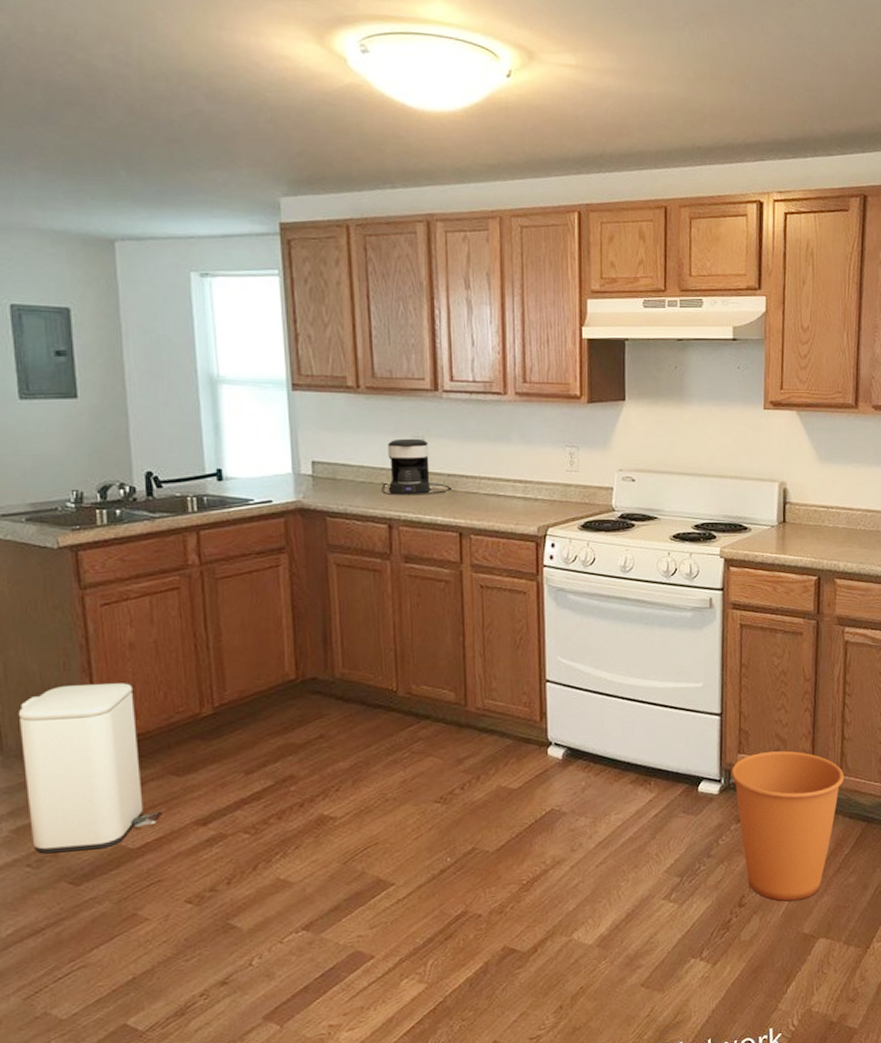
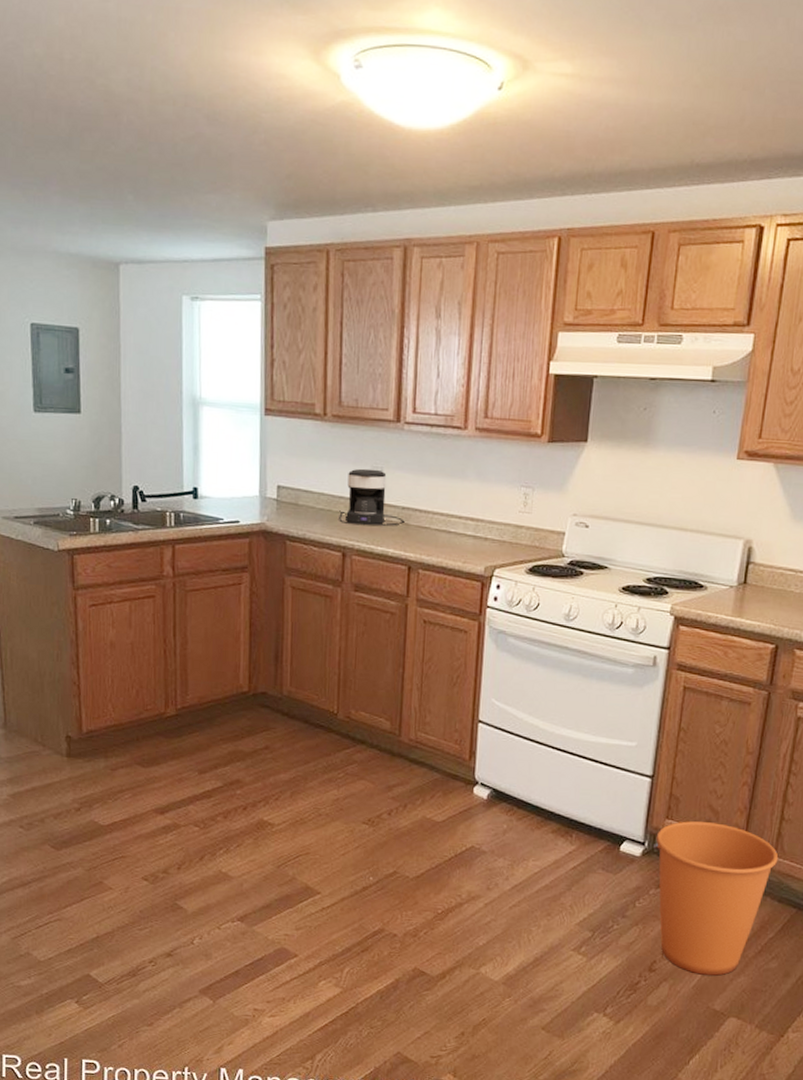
pedal bin: present [18,683,163,854] -> none [19,675,129,822]

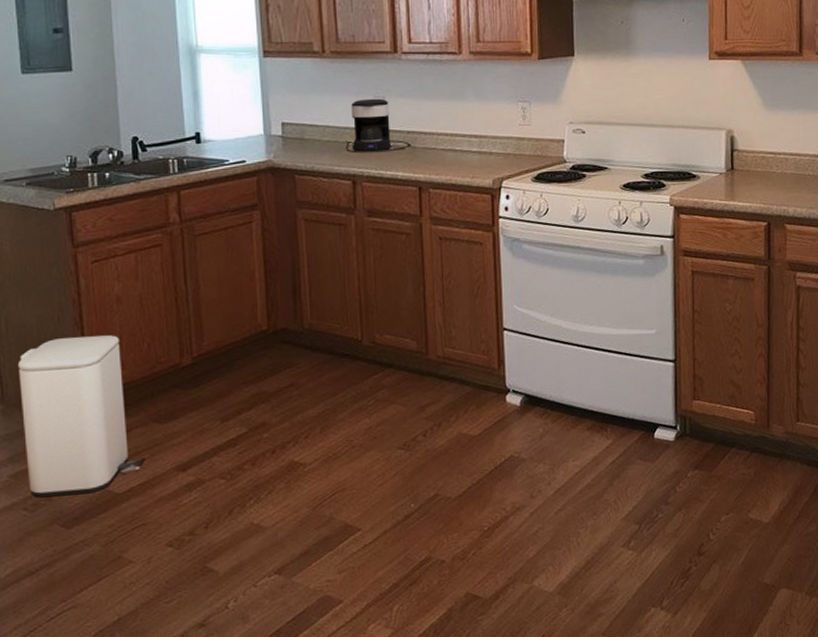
pedal bin: none [19,675,129,822] -> present [17,335,147,498]
bucket: present [652,821,779,976] -> none [684,397,801,550]

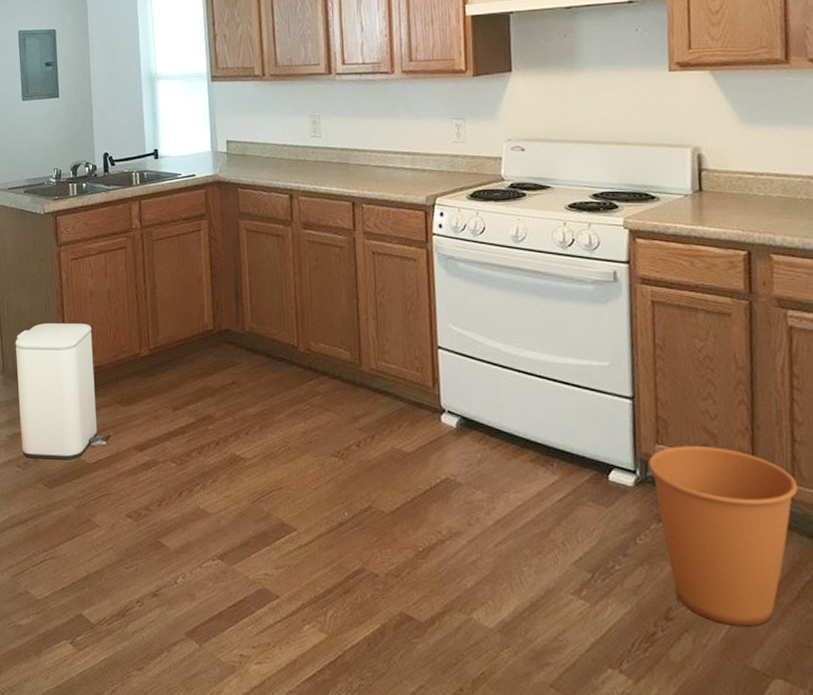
coffee maker: present [346,98,410,153] -> none [283,117,344,169]
bucket: none [684,397,801,550] -> present [645,446,799,627]

